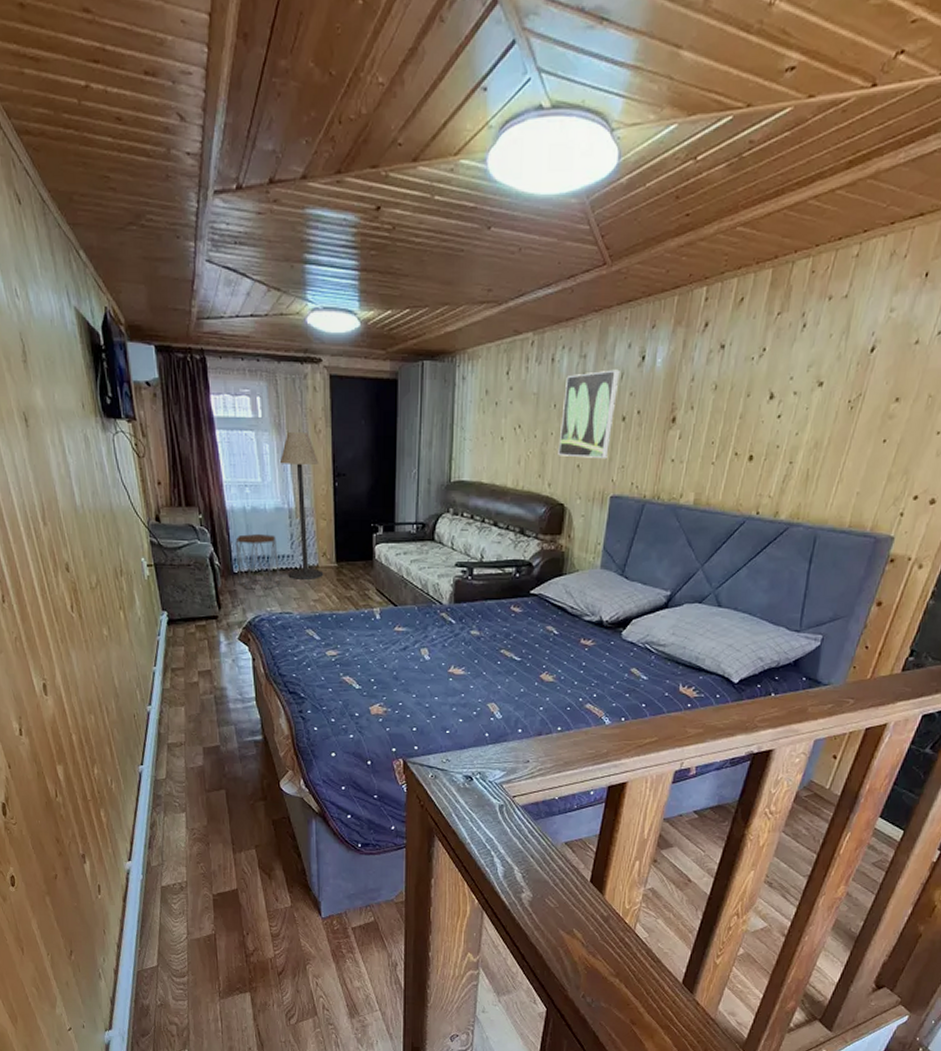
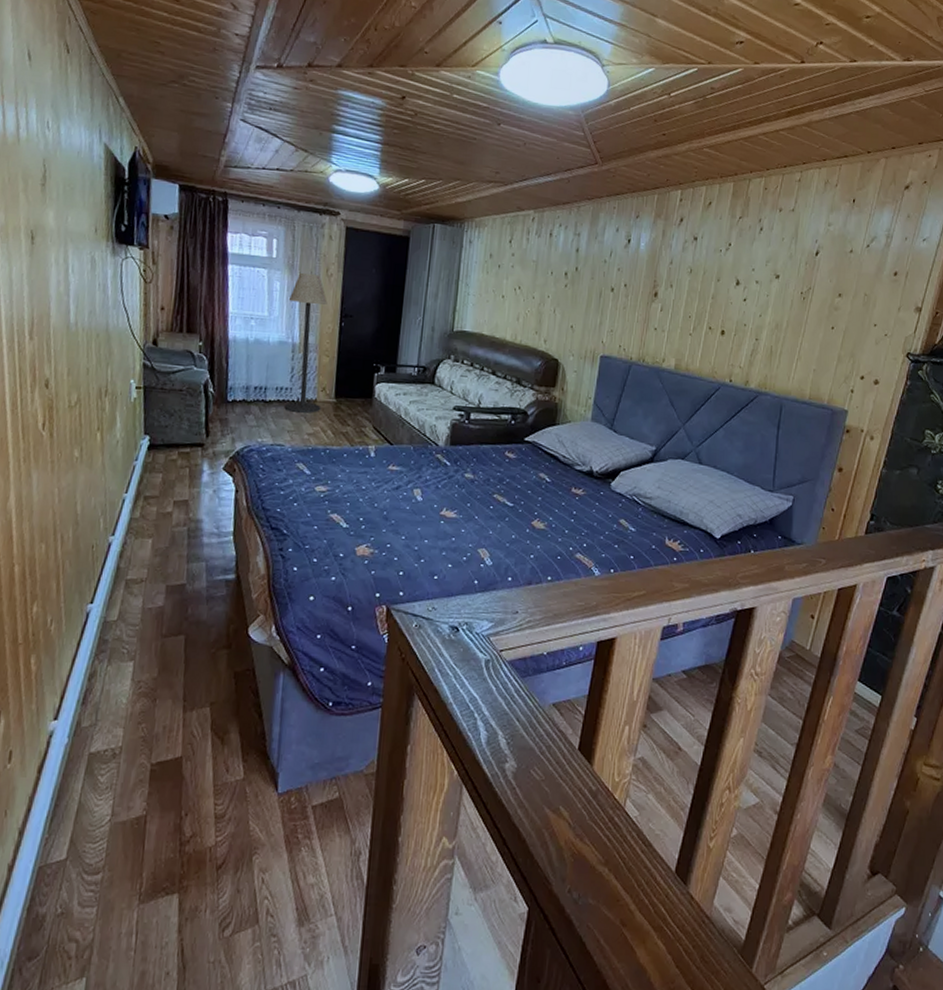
side table: present [235,534,281,590] -> none [231,364,277,421]
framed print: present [558,369,620,458] -> none [553,247,609,322]

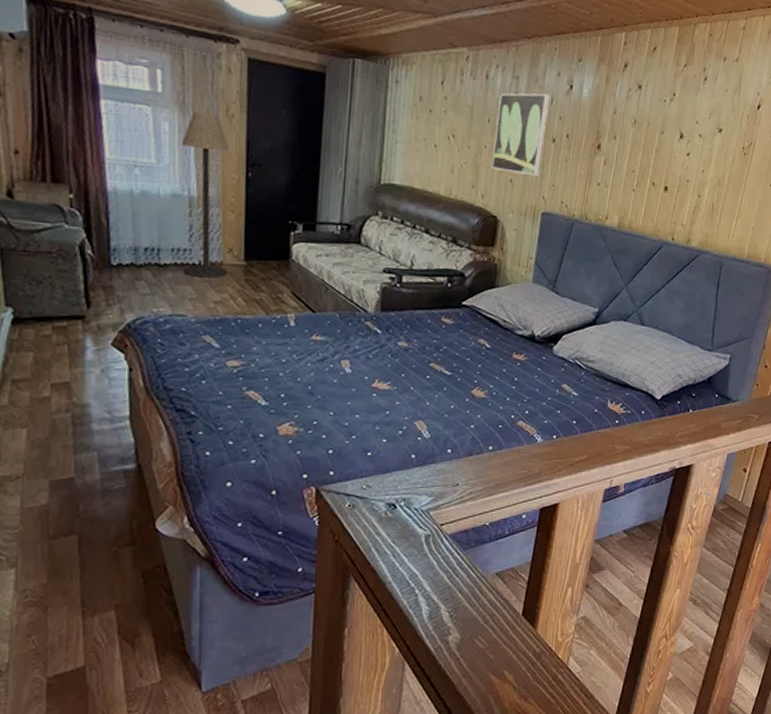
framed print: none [553,247,609,322] -> present [491,93,550,176]

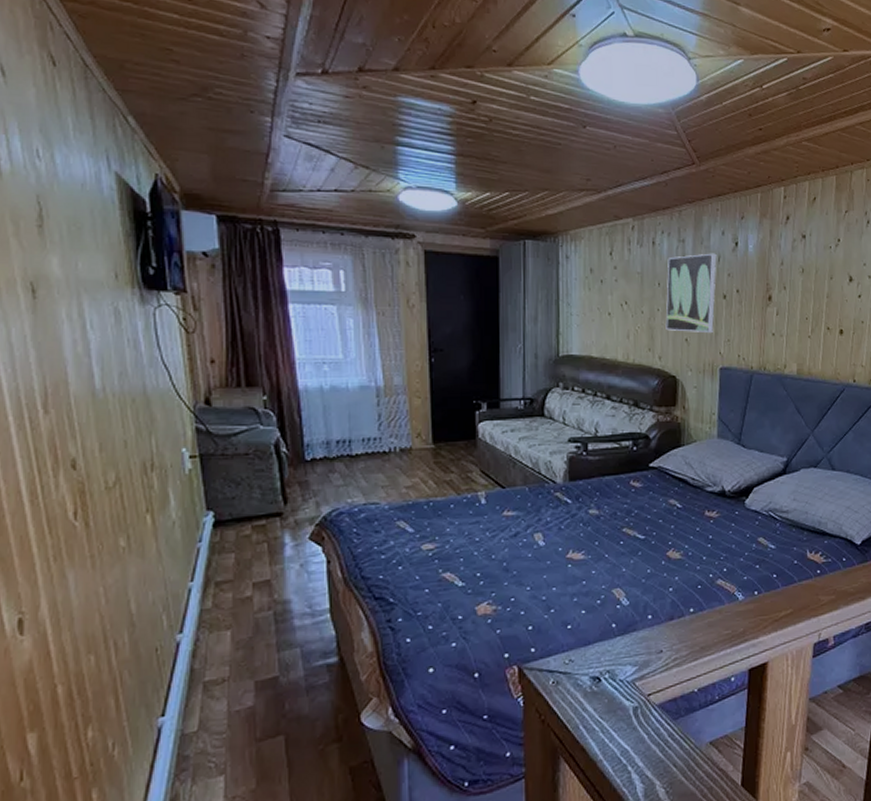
floor lamp: present [180,111,230,278] -> none [365,305,418,464]

